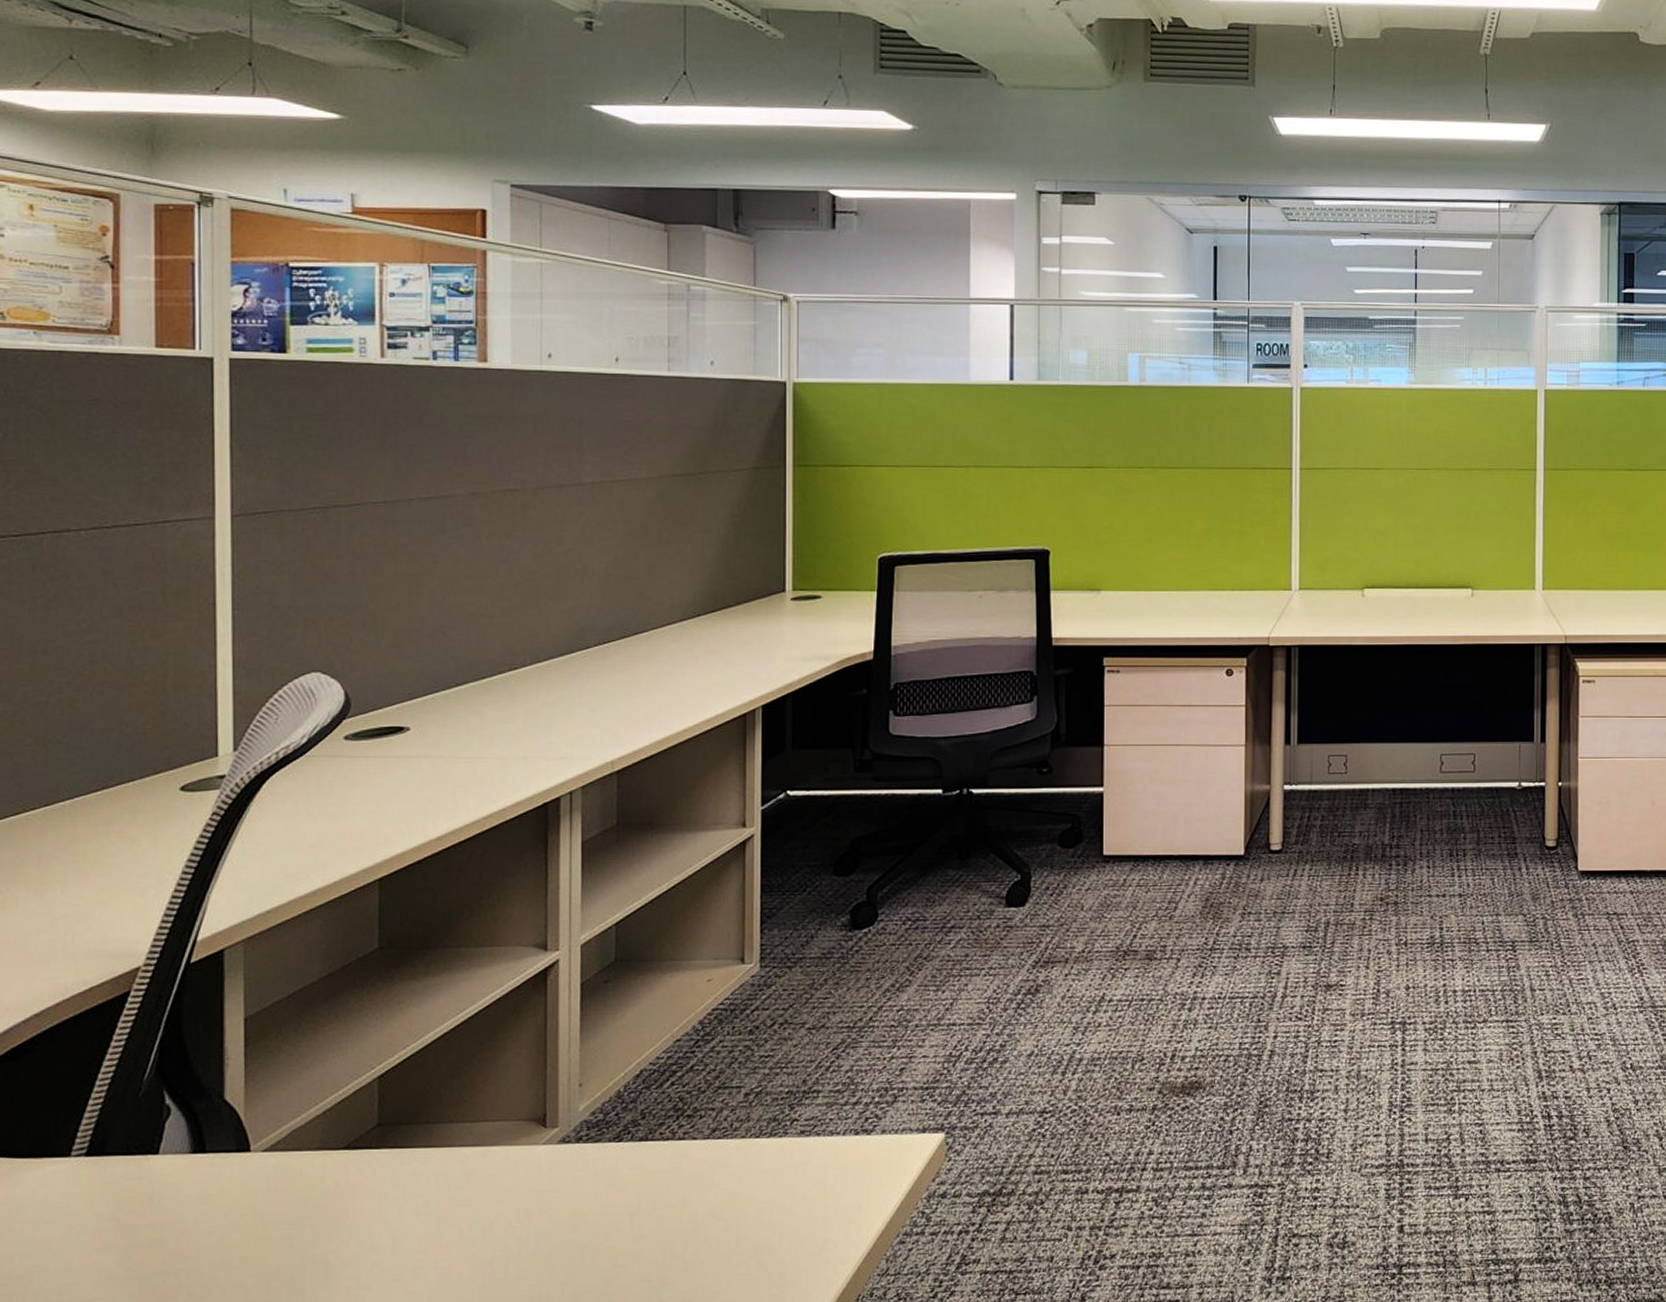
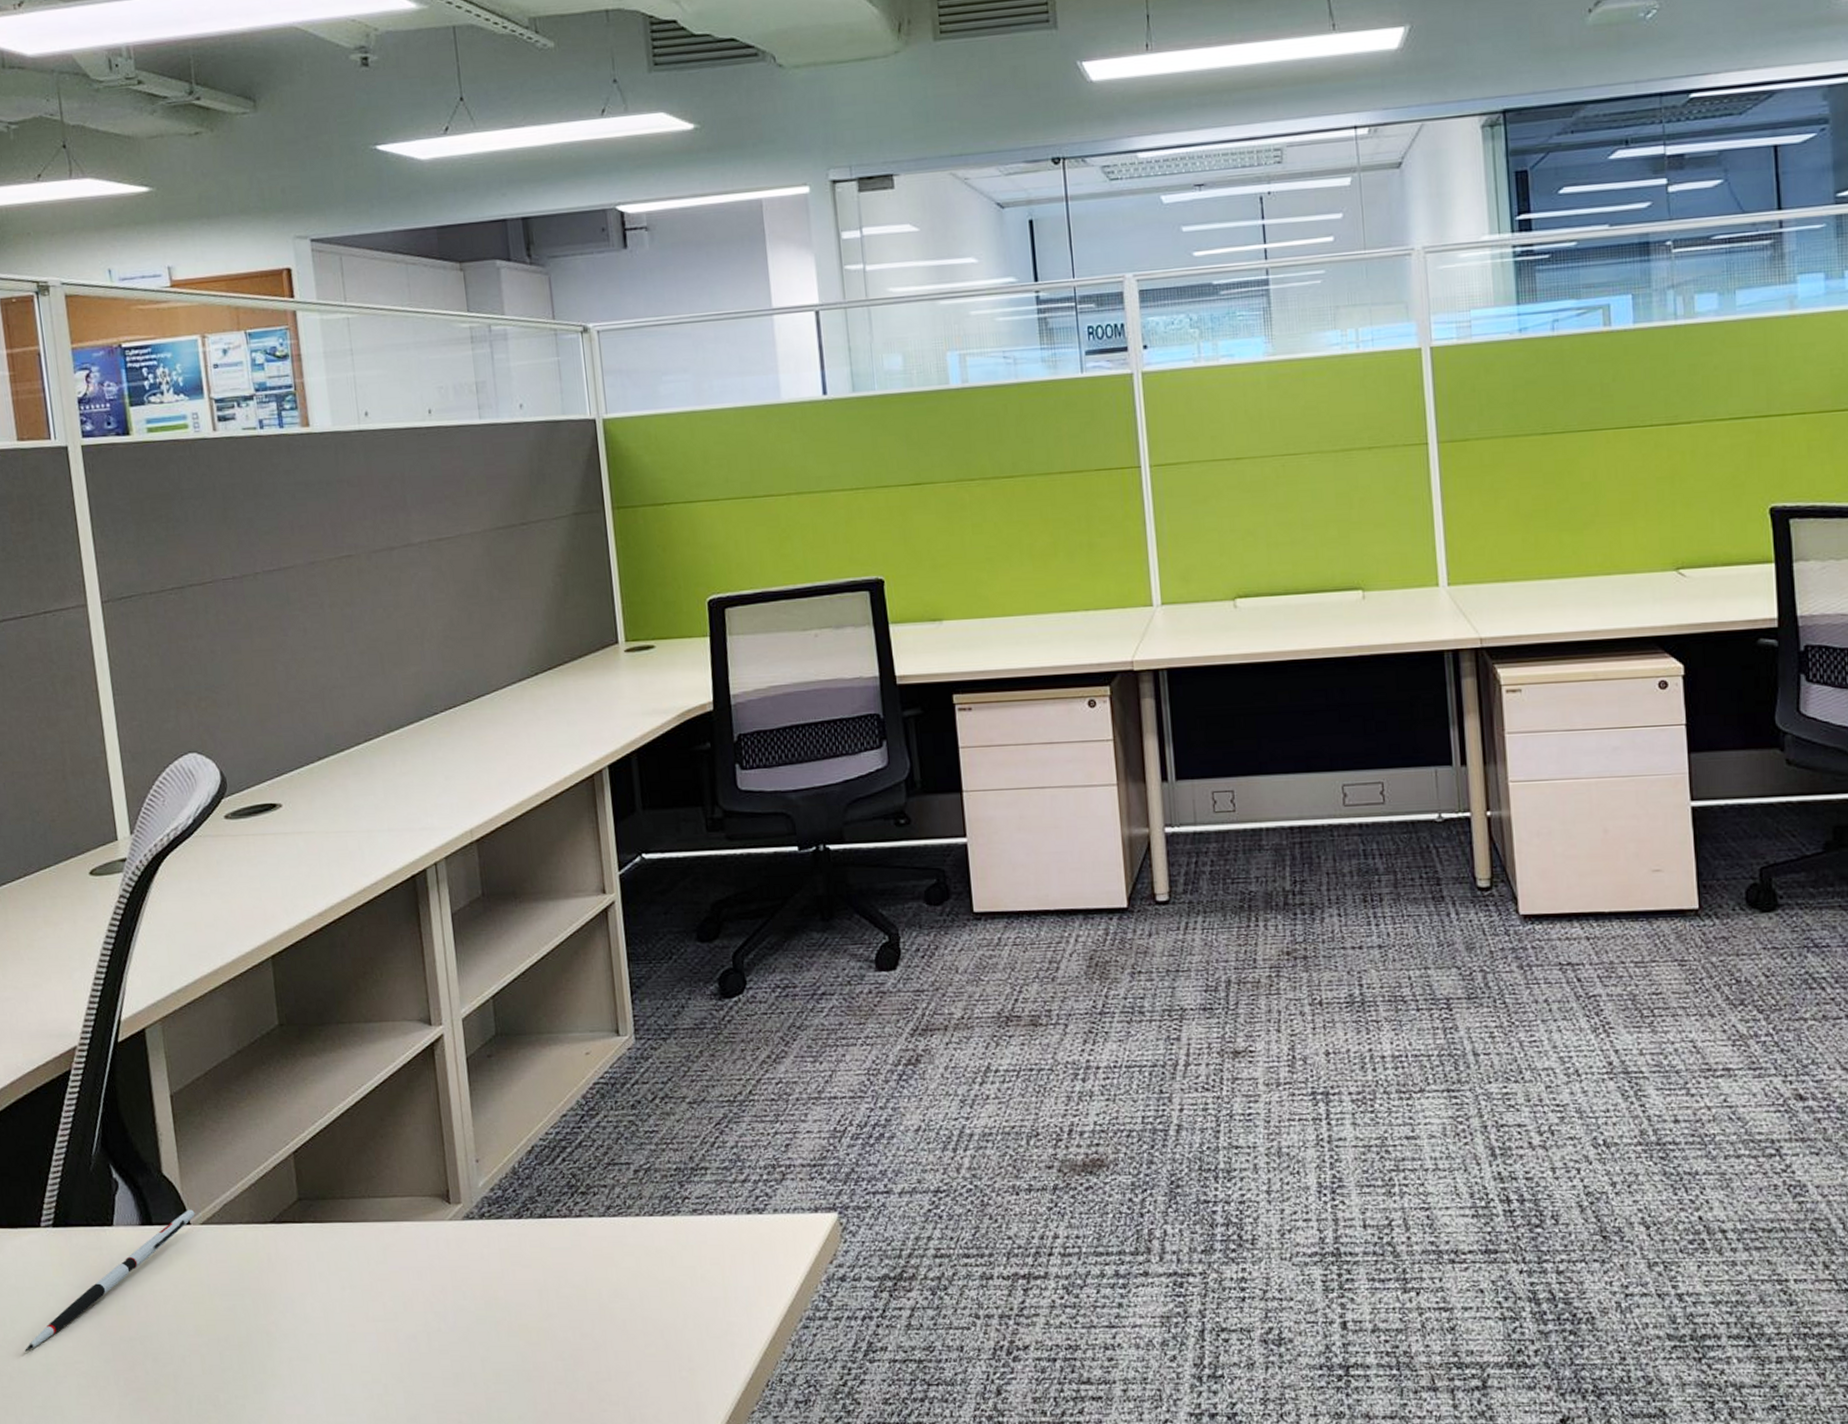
pen: none [33,1136,257,1290] -> present [25,1209,195,1352]

